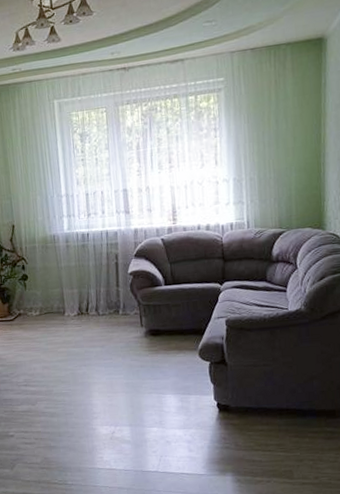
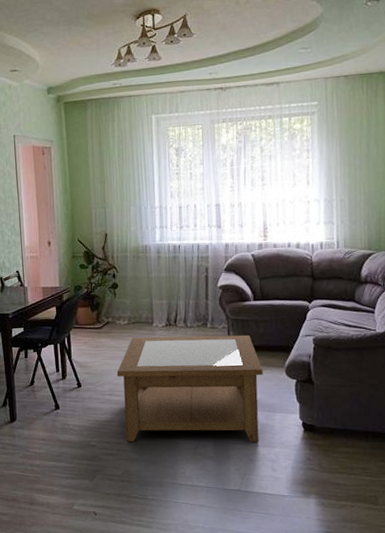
coffee table: none [30,320,177,430] -> present [116,335,263,442]

